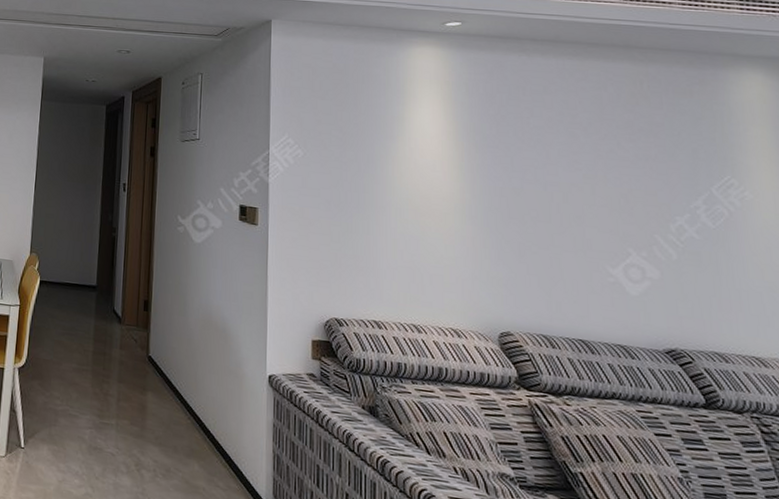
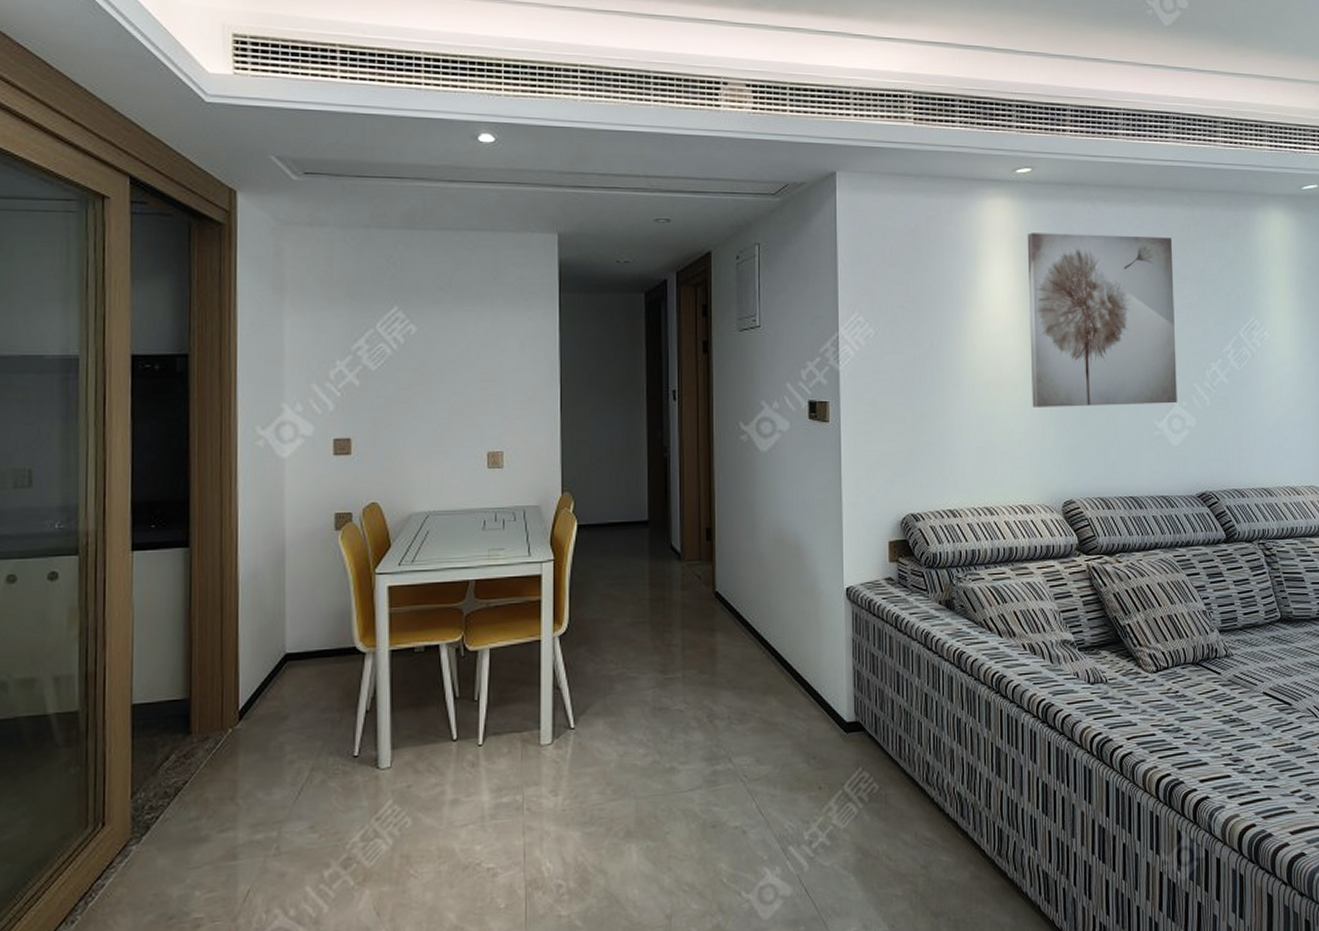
wall art: none [457,78,635,253] -> present [1027,233,1177,407]

